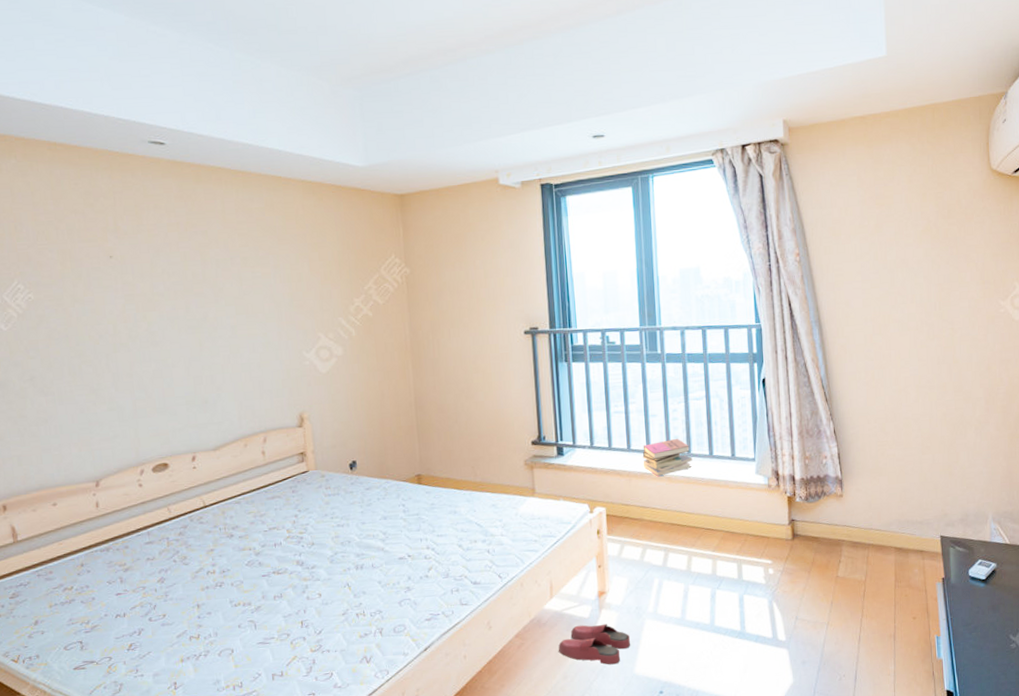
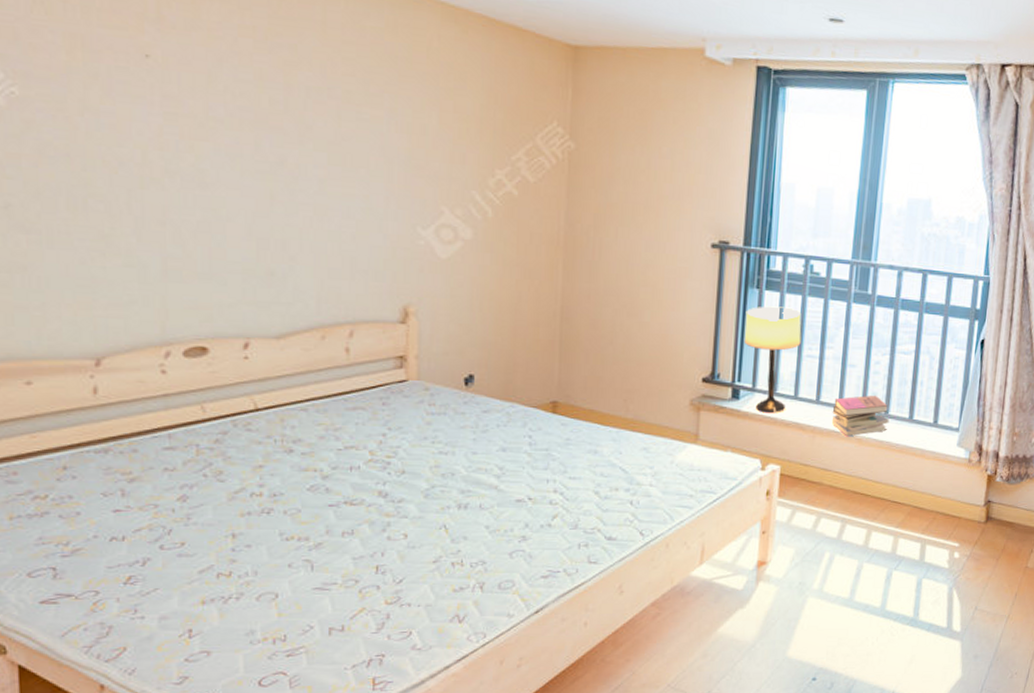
slippers: present [558,623,630,665] -> none [702,597,787,645]
table lamp: none [559,374,608,464] -> present [744,306,802,414]

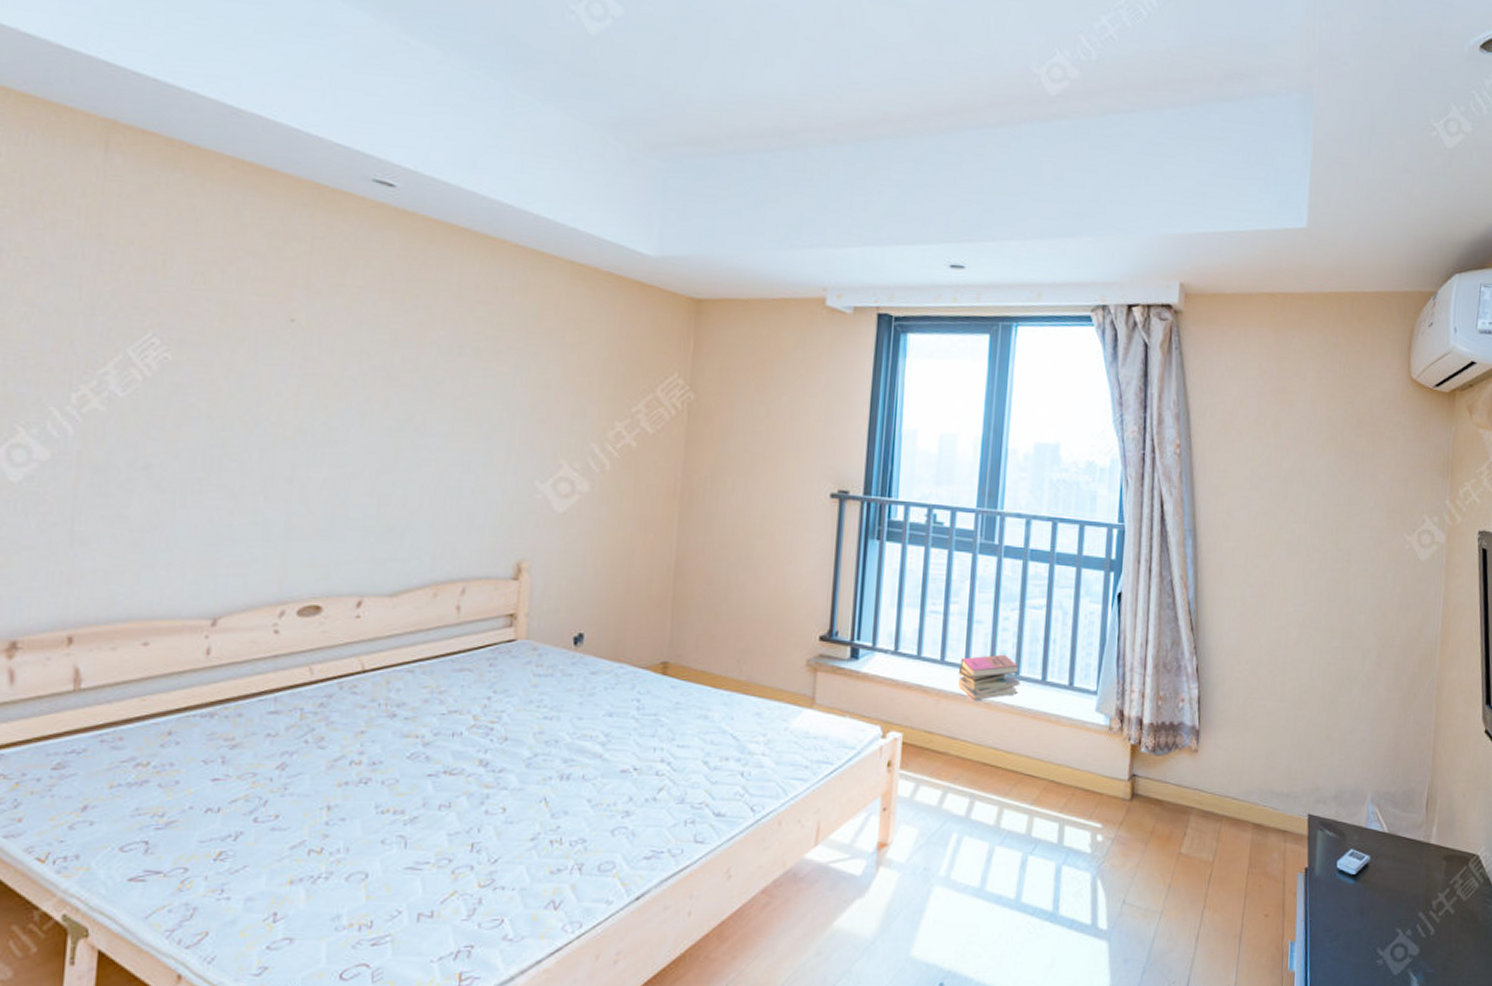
table lamp: present [744,306,802,414] -> none [863,558,925,675]

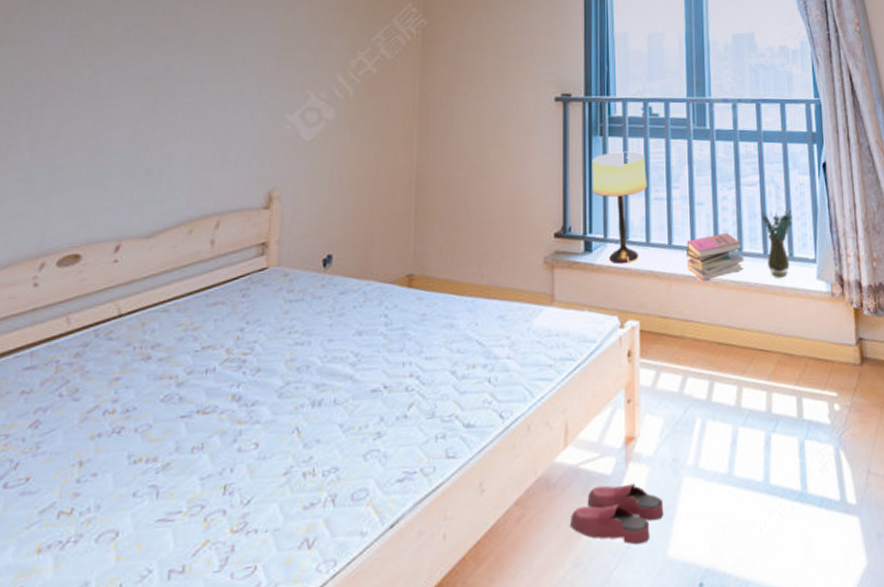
slippers: none [816,885,910,942] -> present [571,483,663,545]
table lamp: none [863,558,925,675] -> present [591,151,647,264]
vase: none [1044,638,1078,708] -> present [761,209,792,279]

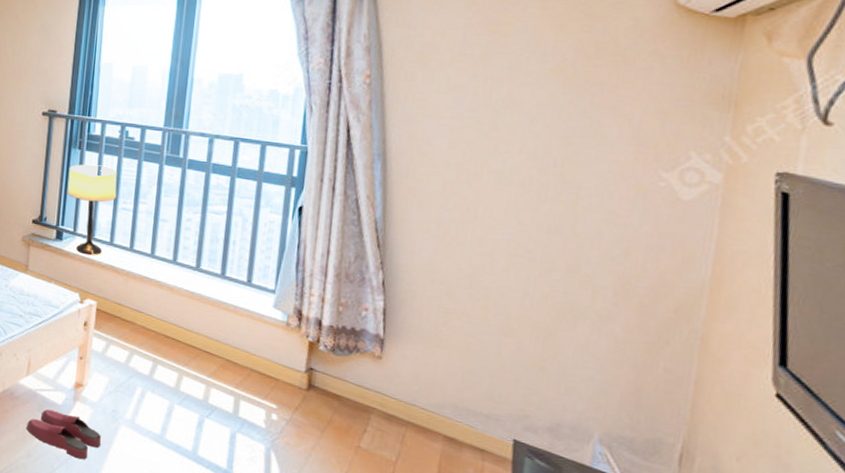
books: present [686,232,744,281] -> none [144,248,201,284]
vase: present [761,209,792,279] -> none [223,239,257,300]

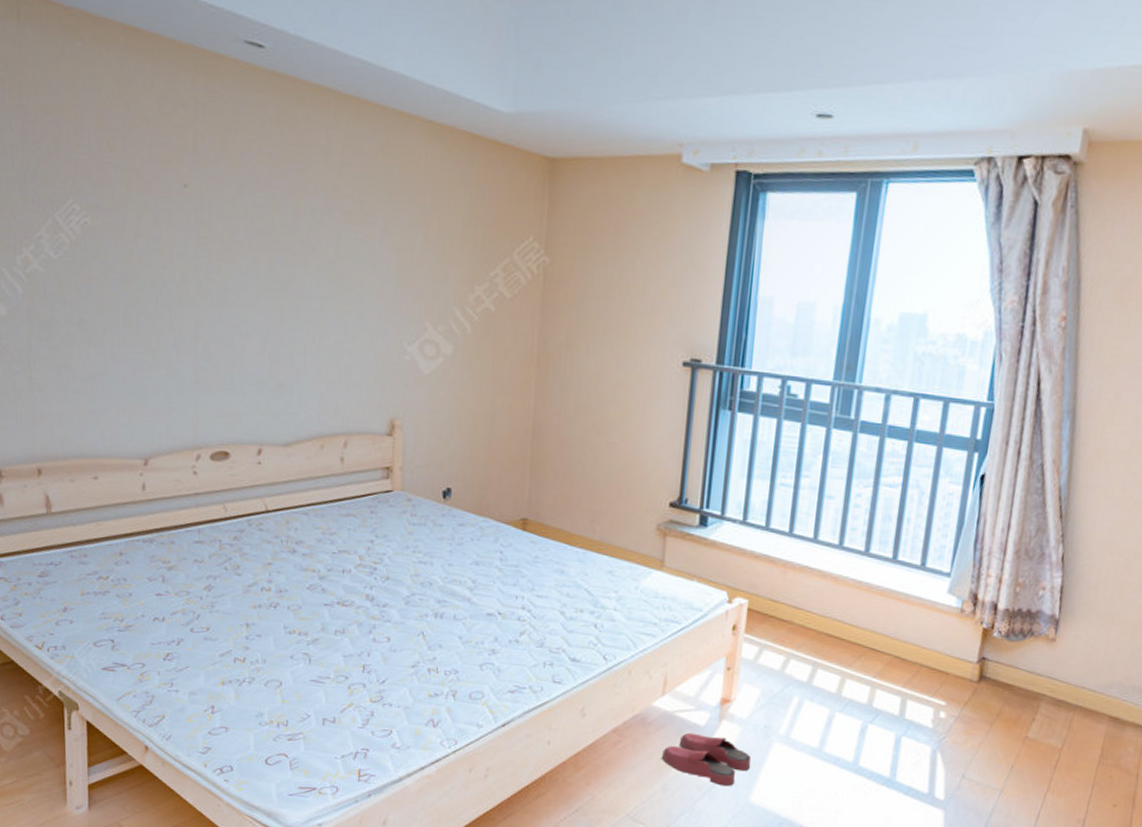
table lamp: present [67,164,118,256] -> none [713,429,776,545]

